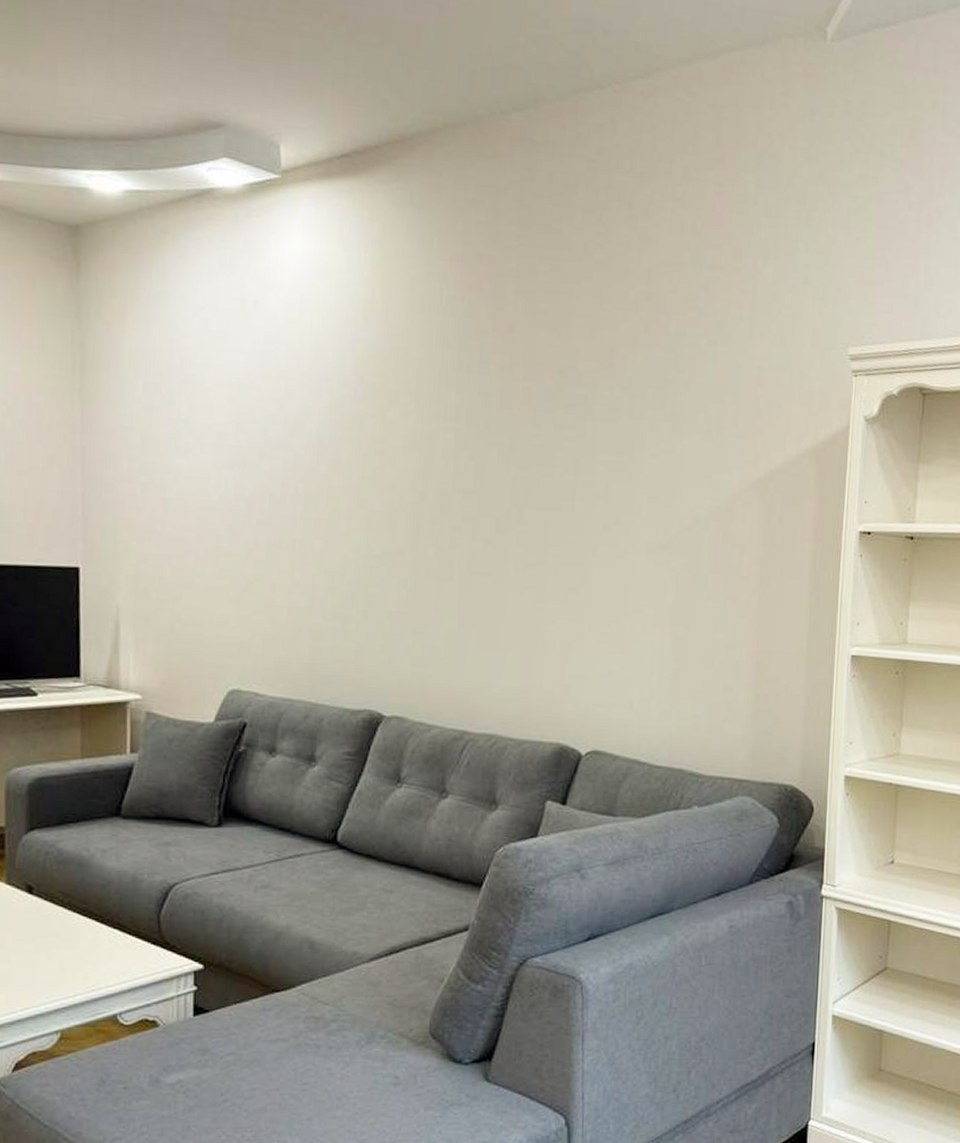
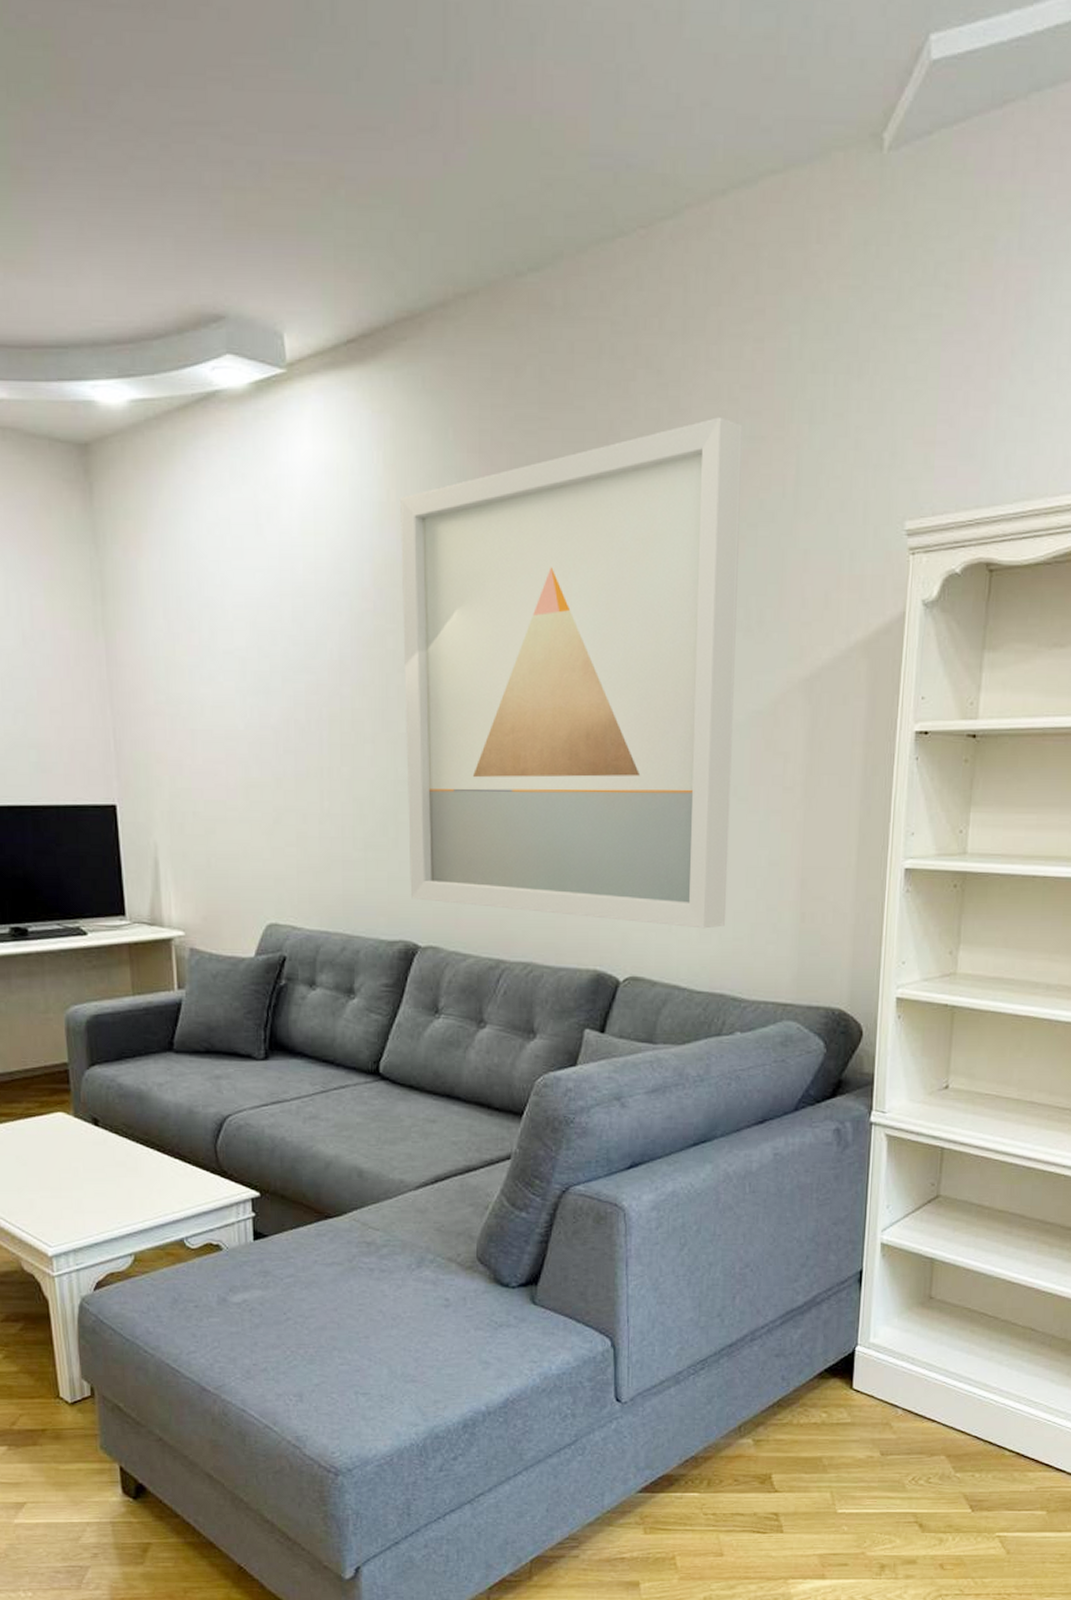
wall art: none [377,247,705,706] -> present [400,417,744,929]

